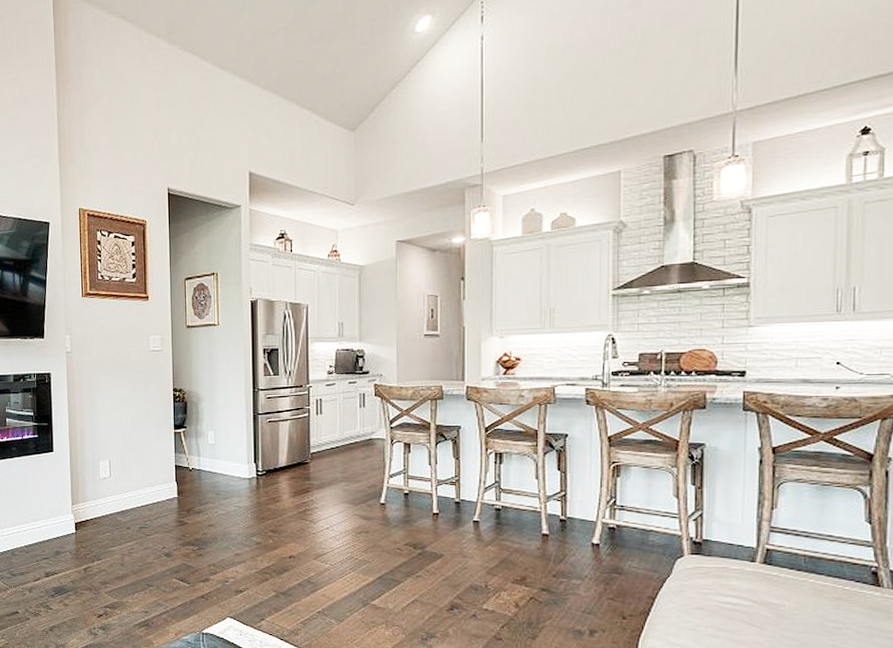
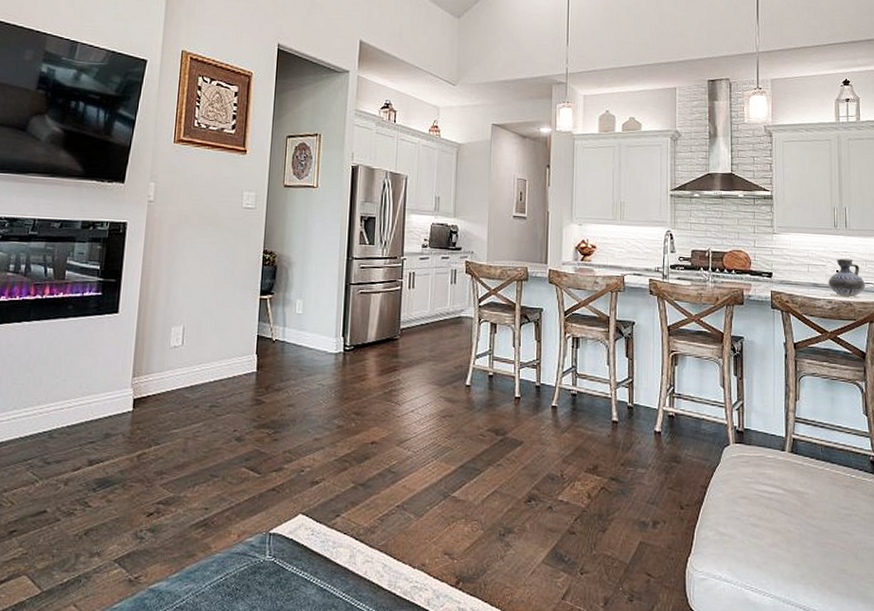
ceramic jug: none [823,347,879,392] -> present [828,258,866,298]

